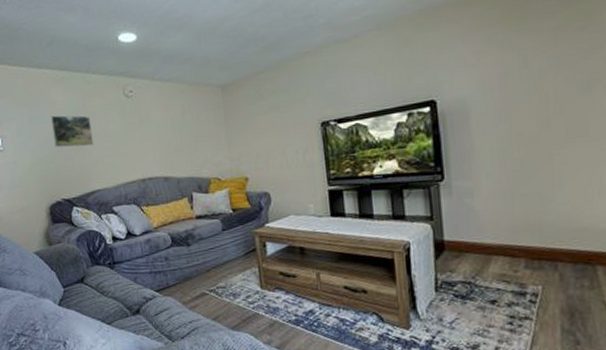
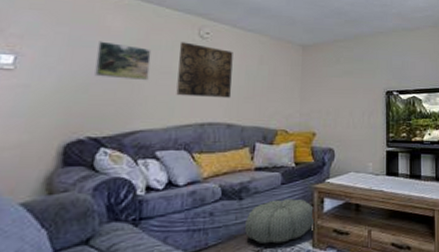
wall art: none [110,103,163,156] -> present [176,42,233,98]
pouf: none [195,243,260,285] -> present [244,199,315,245]

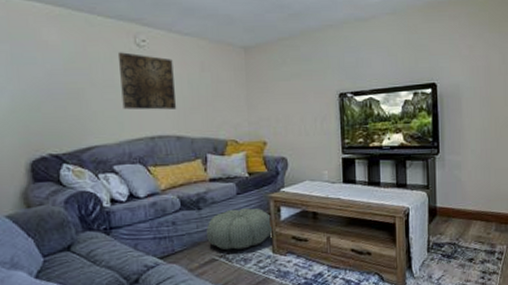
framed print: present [94,41,152,81] -> none [40,57,94,96]

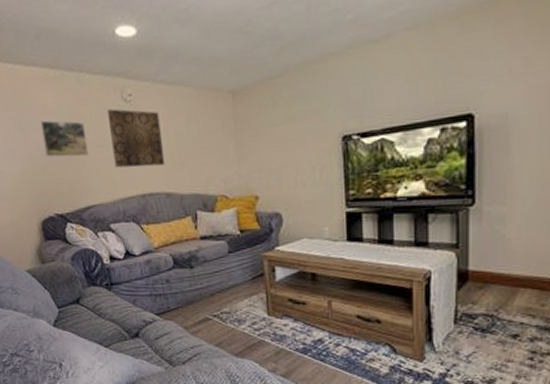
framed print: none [40,57,94,96] -> present [41,120,89,157]
pouf: present [205,208,273,251] -> none [198,267,268,310]

